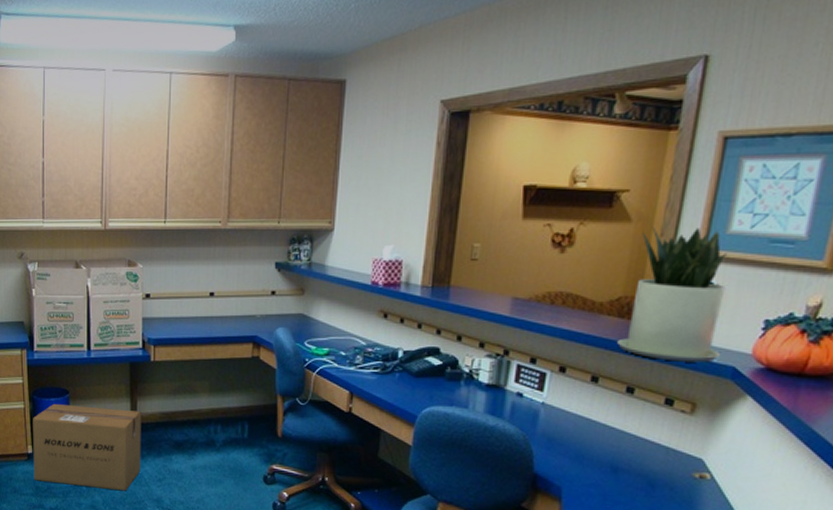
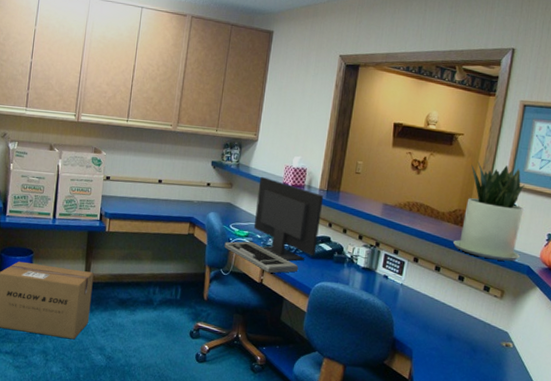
computer keyboard: none [299,360,399,400] -> present [224,241,299,274]
computer monitor: none [335,276,428,382] -> present [253,176,324,261]

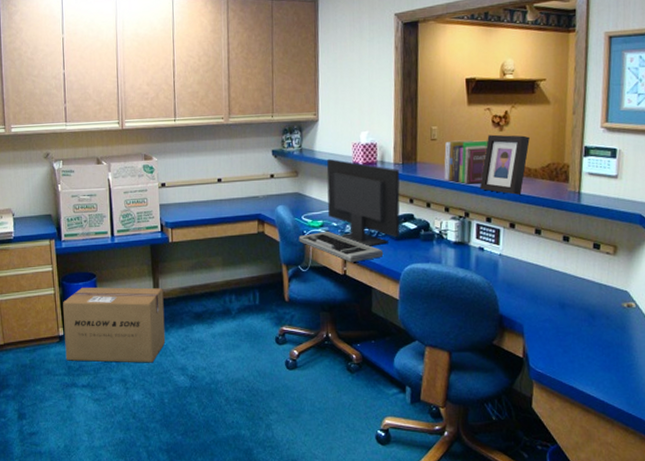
books: none [362,176,406,218] -> present [444,139,489,184]
picture frame: none [391,176,442,233] -> present [479,134,530,195]
planter: present [453,162,525,262] -> none [552,106,630,213]

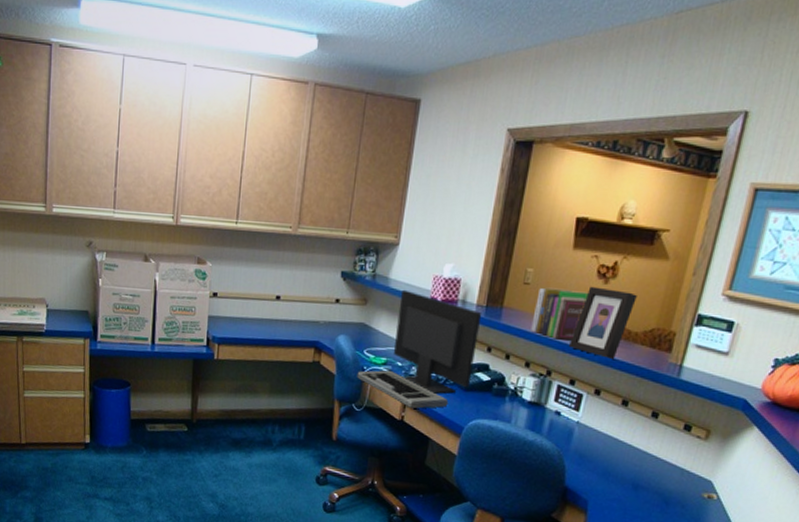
box: present [63,287,166,363] -> none [90,394,202,485]

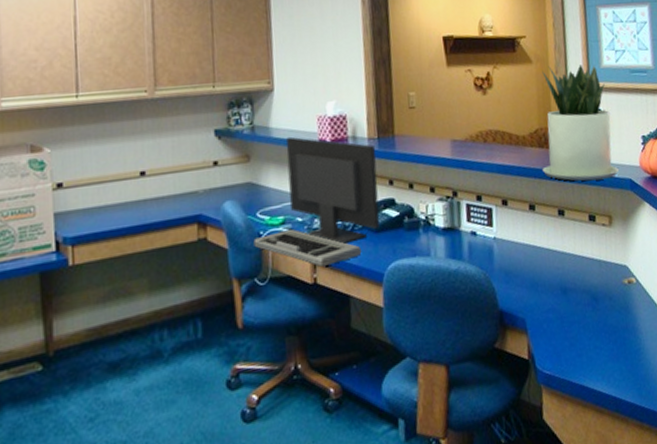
books: present [531,287,589,341] -> none [425,105,472,158]
picture frame: present [568,286,637,359] -> none [466,98,515,167]
planter: none [647,266,748,394] -> present [542,64,620,182]

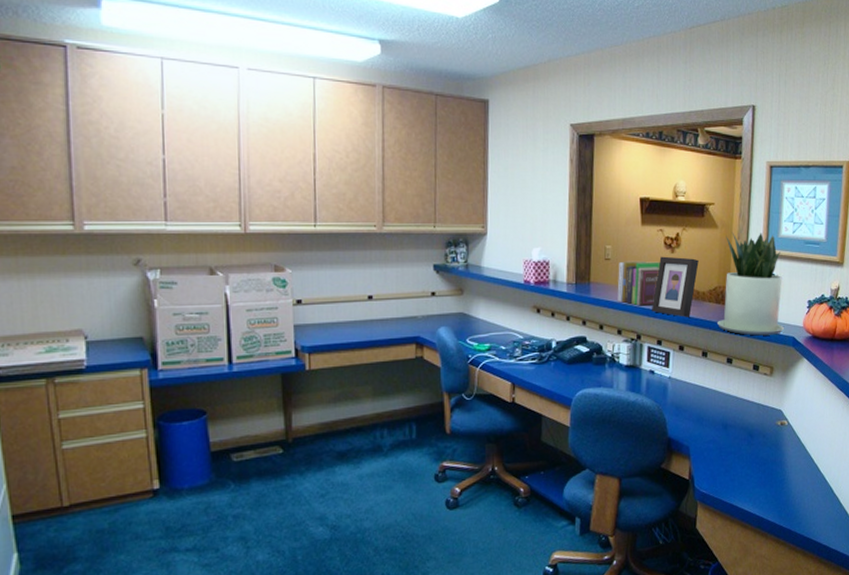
computer keyboard: present [253,228,362,268] -> none [463,355,555,390]
computer monitor: present [286,136,380,244] -> none [495,276,573,371]
books: none [425,105,472,158] -> present [617,260,661,306]
picture frame: none [466,98,515,167] -> present [651,256,699,317]

